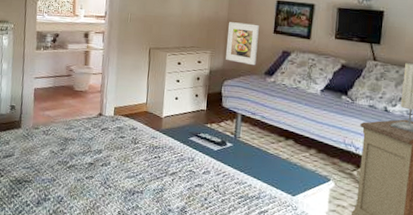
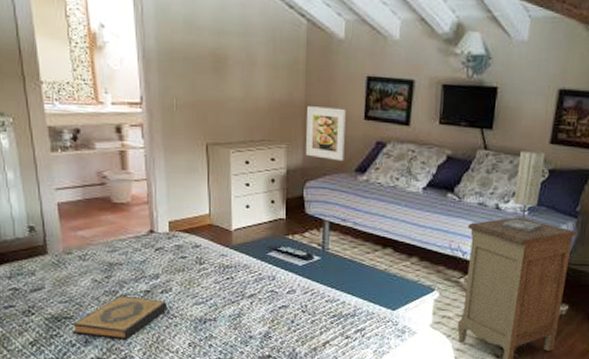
hardback book: none [29,165,106,204] -> present [71,295,168,340]

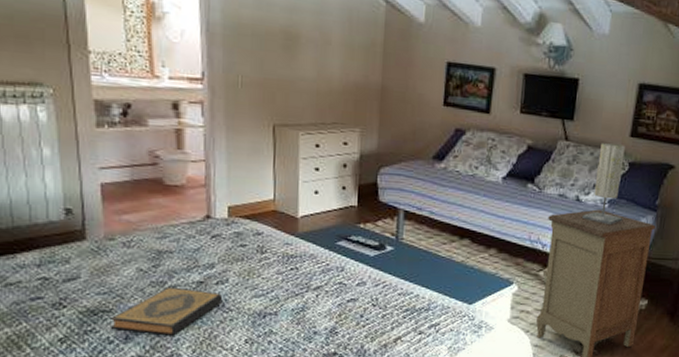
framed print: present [306,106,346,162] -> none [381,89,424,148]

